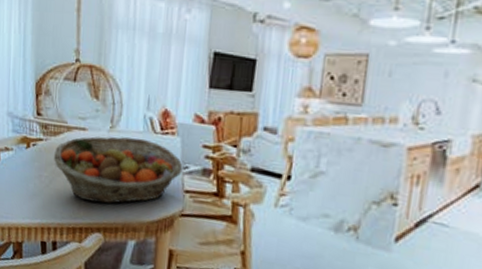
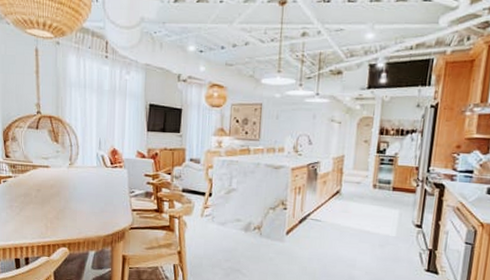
fruit basket: present [54,136,183,204] -> none [23,171,130,224]

